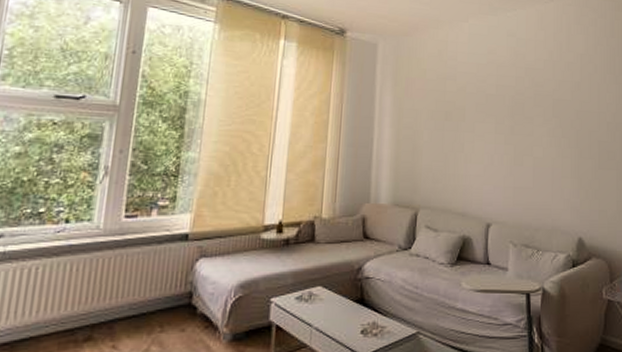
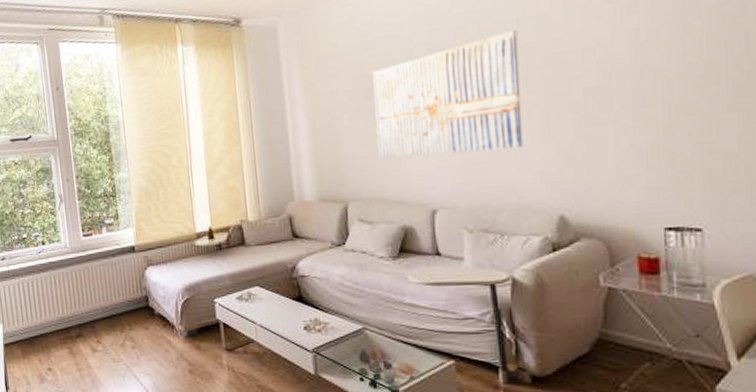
wall art: none [449,88,558,179] -> present [372,29,524,159]

